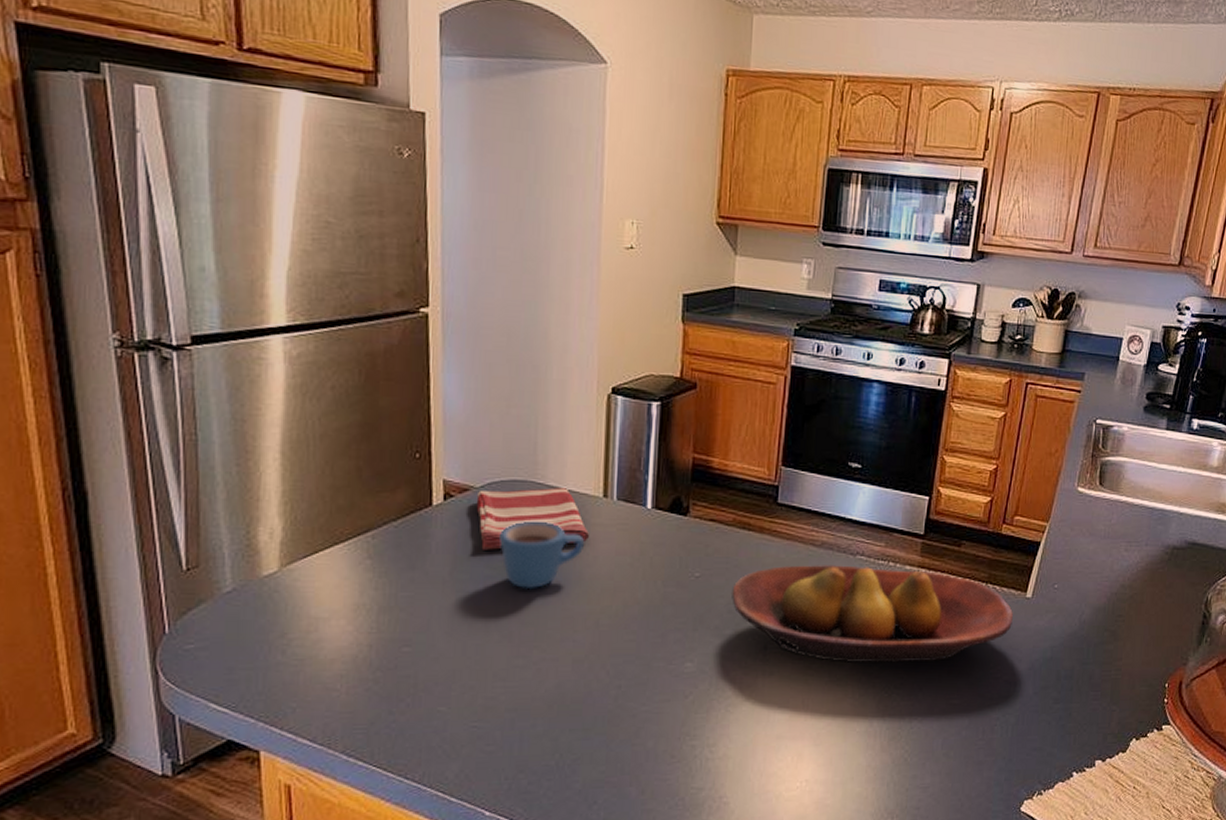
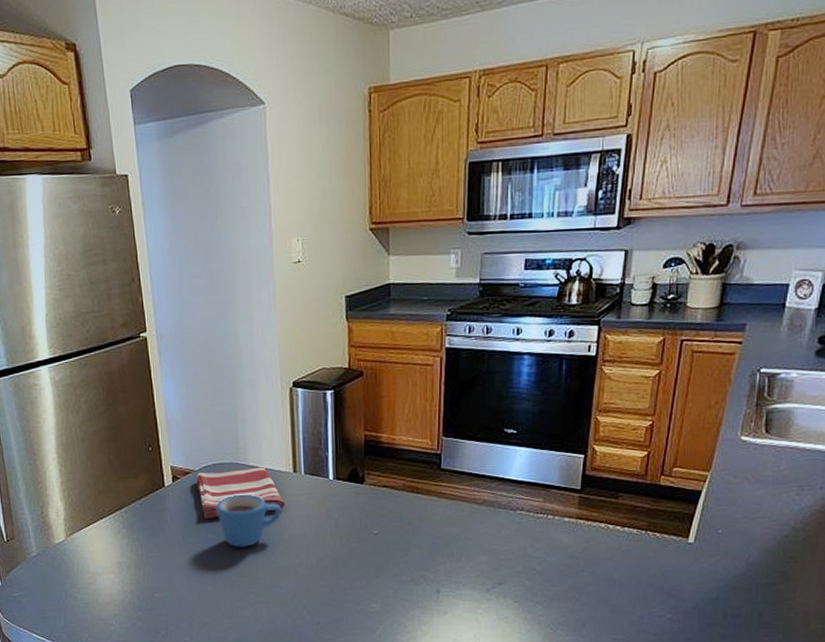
fruit bowl: present [732,565,1013,663] -> none [406,520,675,604]

